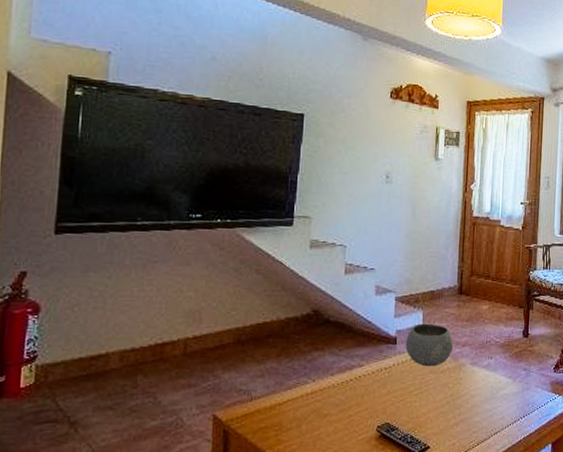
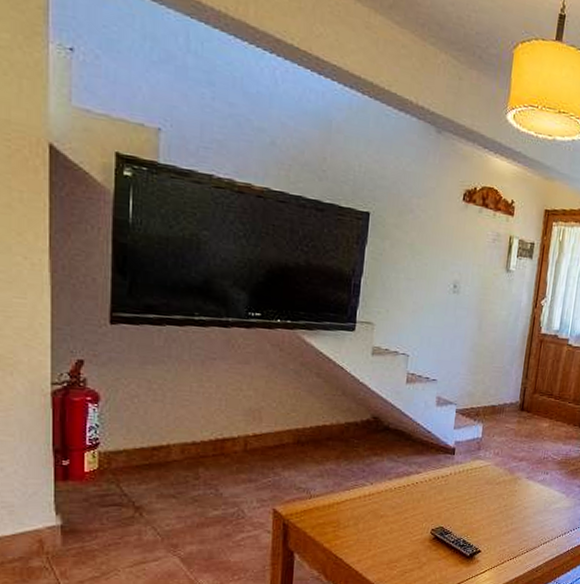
bowl: present [405,323,453,367] -> none [463,436,511,478]

